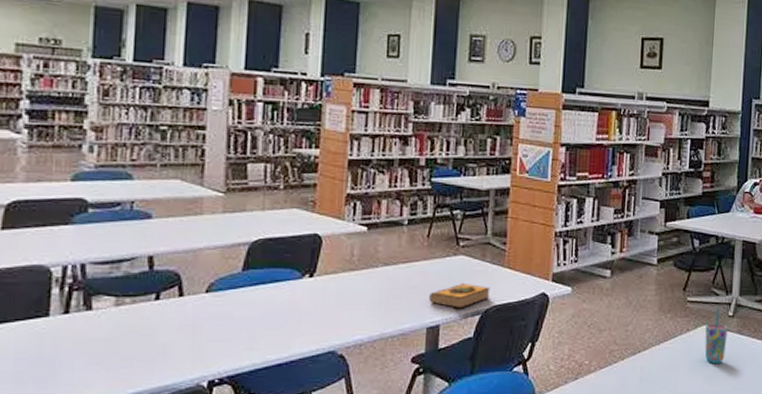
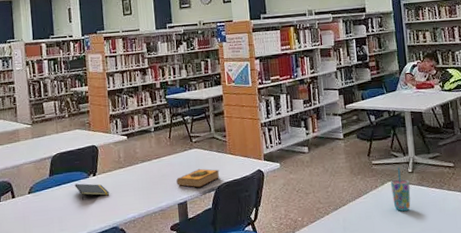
notepad: none [279,285,331,310] -> present [74,183,110,200]

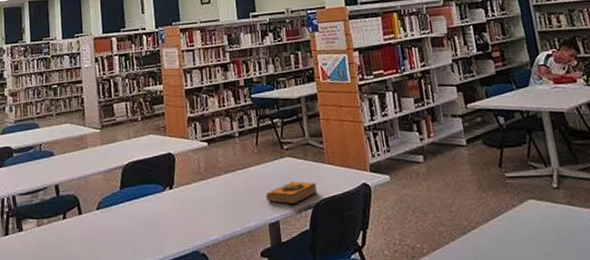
notepad: present [74,183,110,200] -> none [149,198,189,218]
cup: present [390,167,411,212] -> none [530,181,560,239]

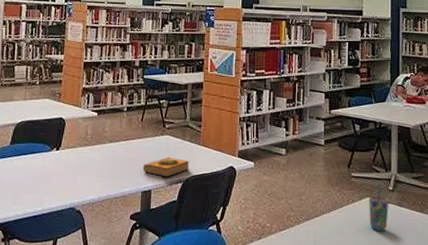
cup: none [530,181,560,239] -> present [368,183,389,232]

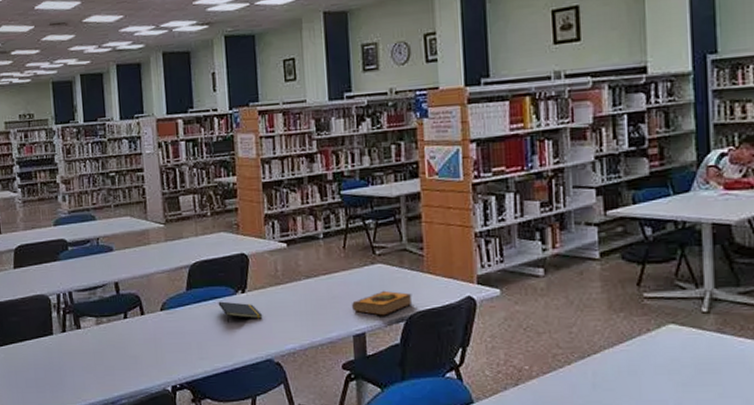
notepad: none [35,156,72,175] -> present [218,301,263,323]
cup: present [368,183,389,232] -> none [670,303,703,369]

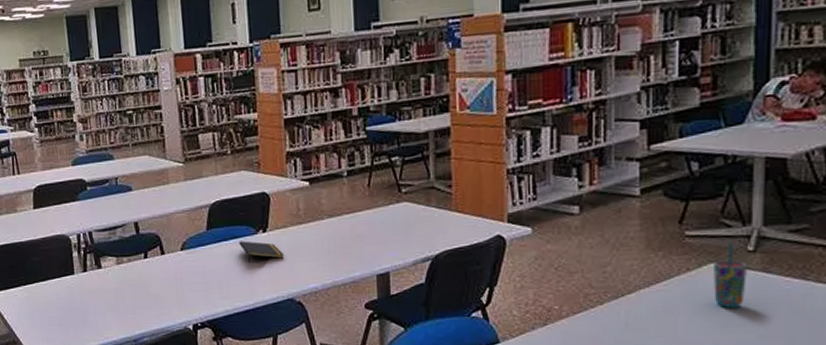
hardback book: present [352,290,413,316] -> none [376,229,439,255]
cup: none [670,303,703,369] -> present [712,242,747,309]

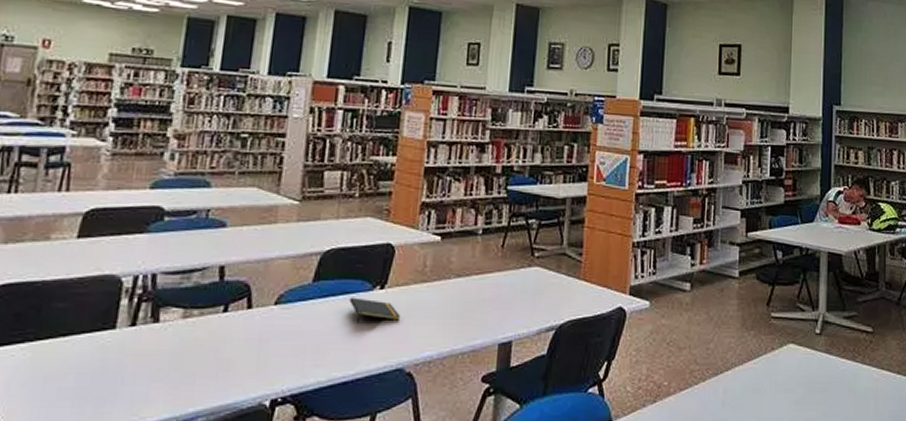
cup: present [712,242,747,309] -> none [790,325,815,387]

